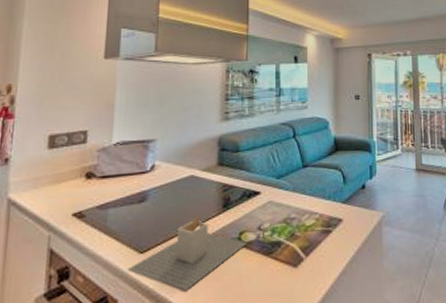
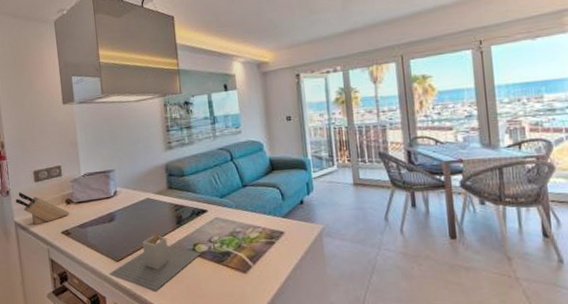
knife block: none [16,161,88,203] -> present [16,192,70,225]

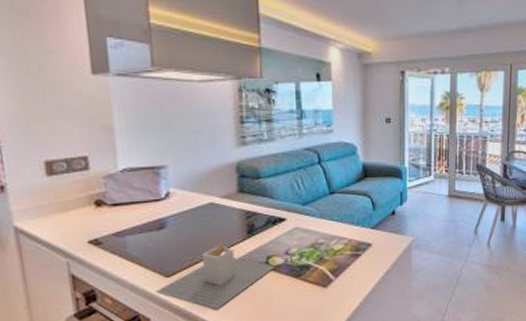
knife block: present [16,192,70,225] -> none [15,188,101,231]

